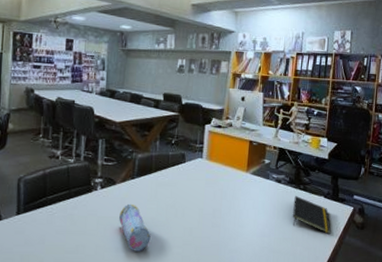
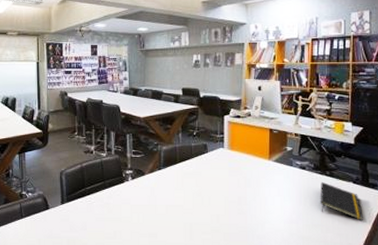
pencil case: present [119,203,151,251] -> none [150,193,181,237]

